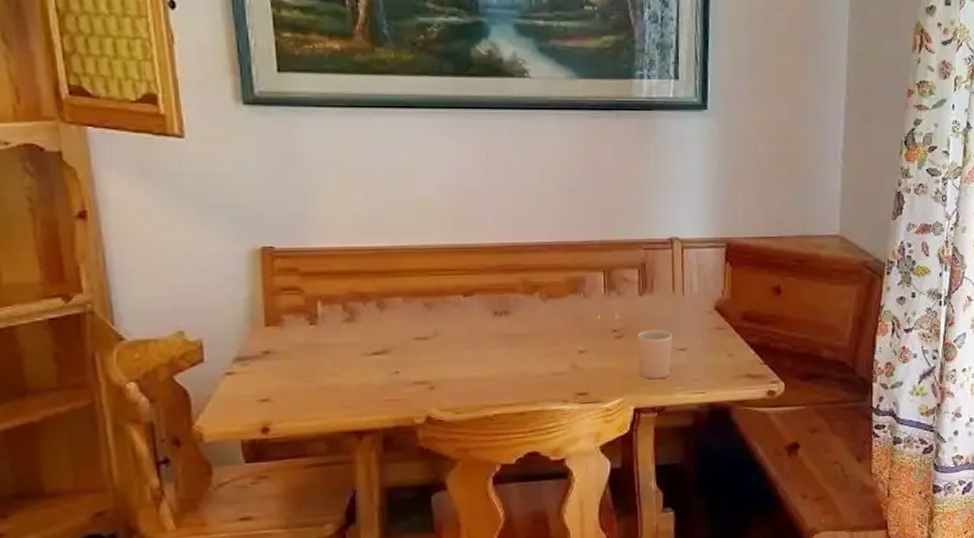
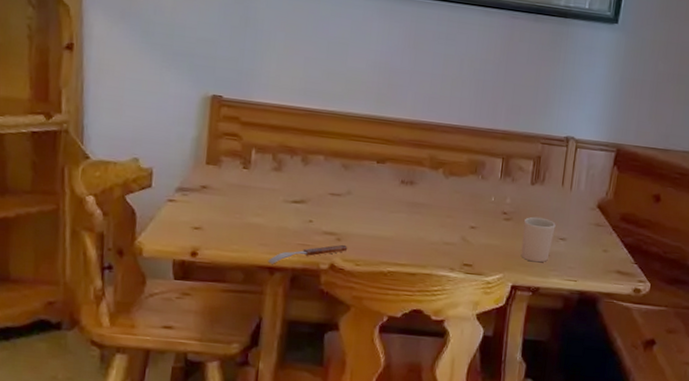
fork: none [354,392,444,427] -> present [268,244,348,264]

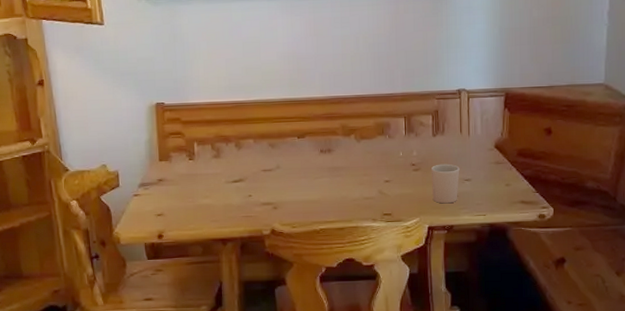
fork: present [268,244,348,264] -> none [220,211,284,236]

